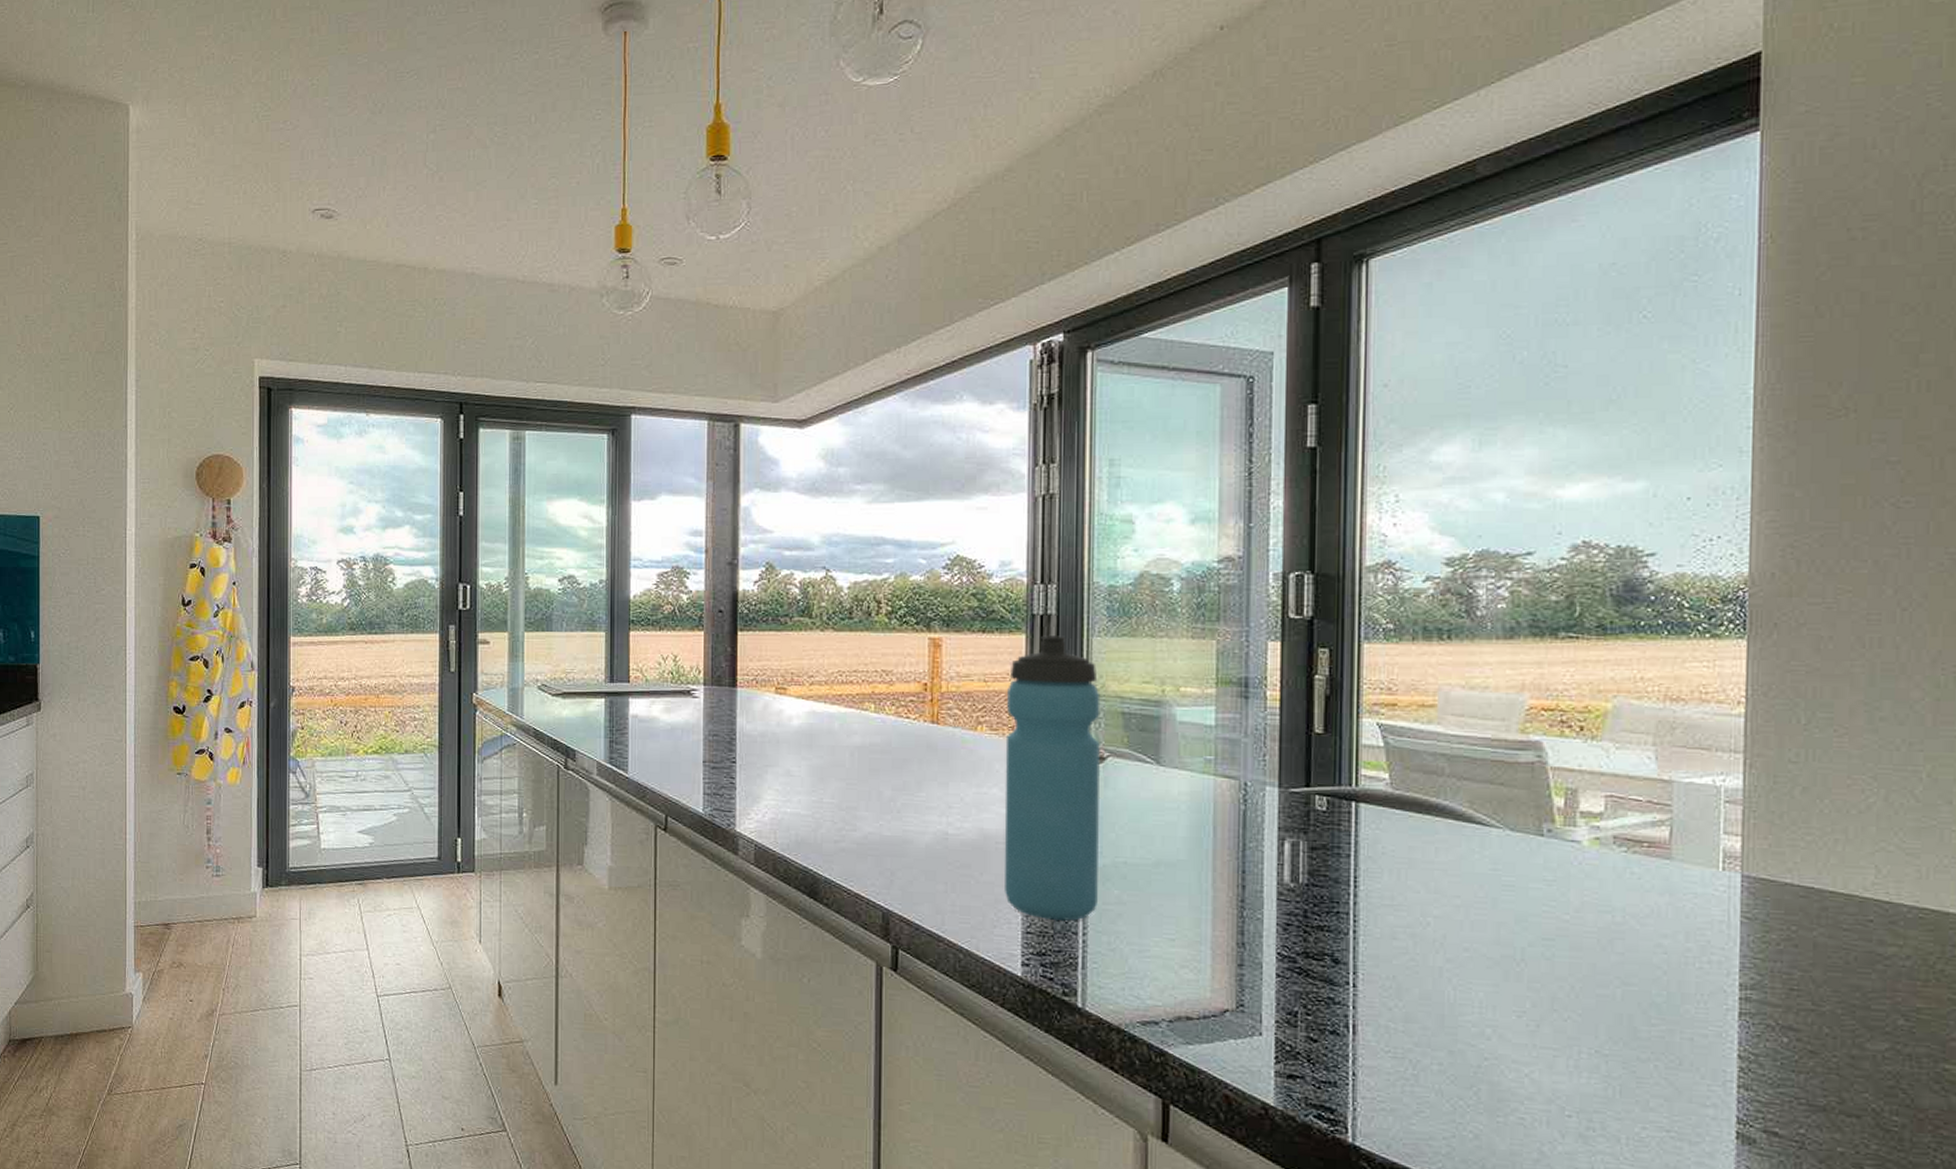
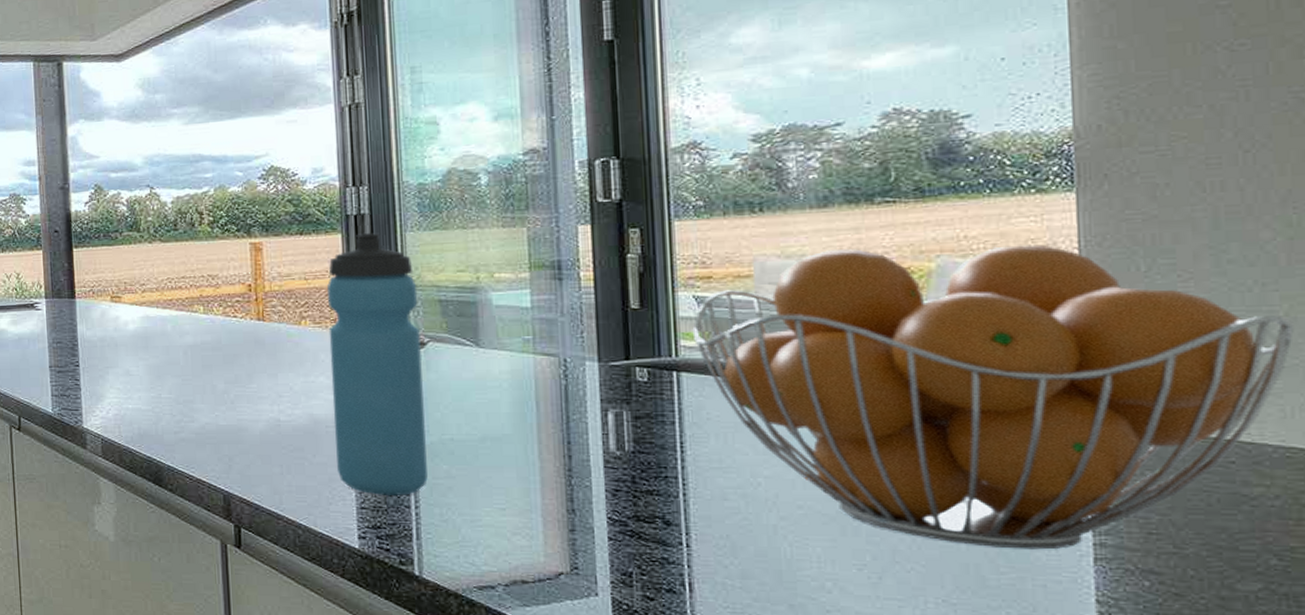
fruit basket: none [1373,682,1934,1003] -> present [692,244,1294,550]

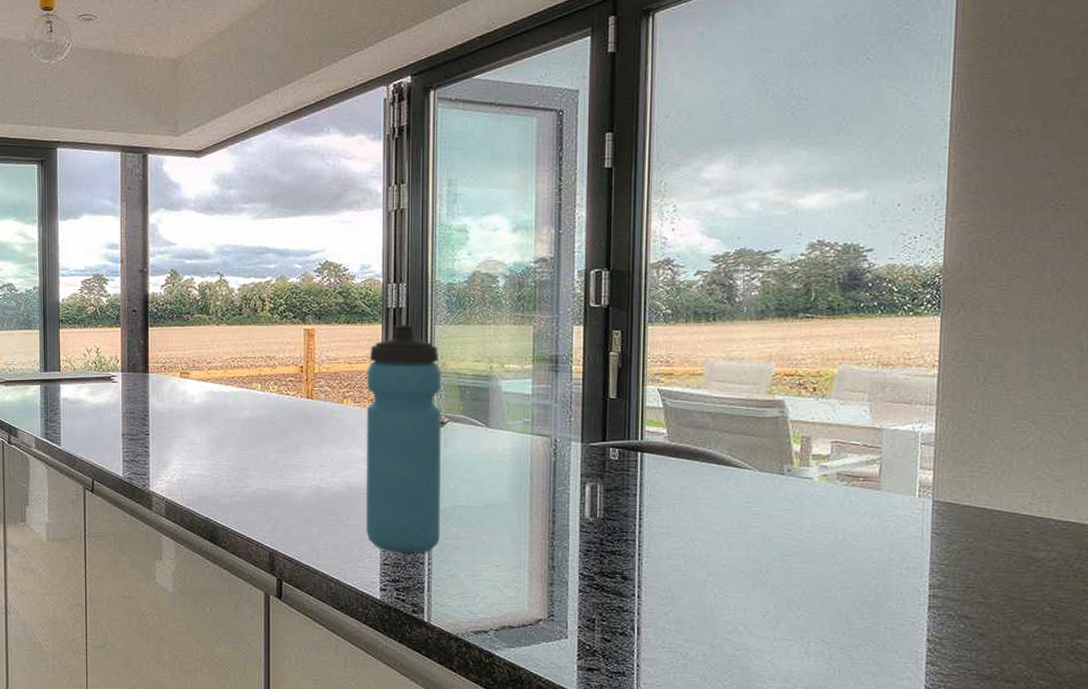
fruit basket: present [692,244,1294,550] -> none [655,354,1077,600]

